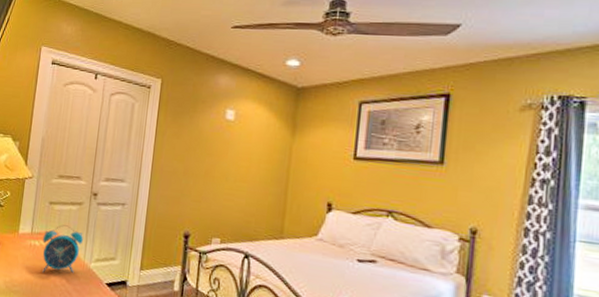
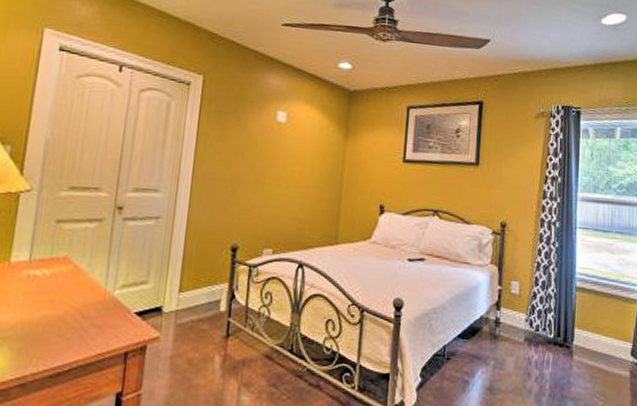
alarm clock: present [42,224,84,273] -> none [46,246,105,309]

